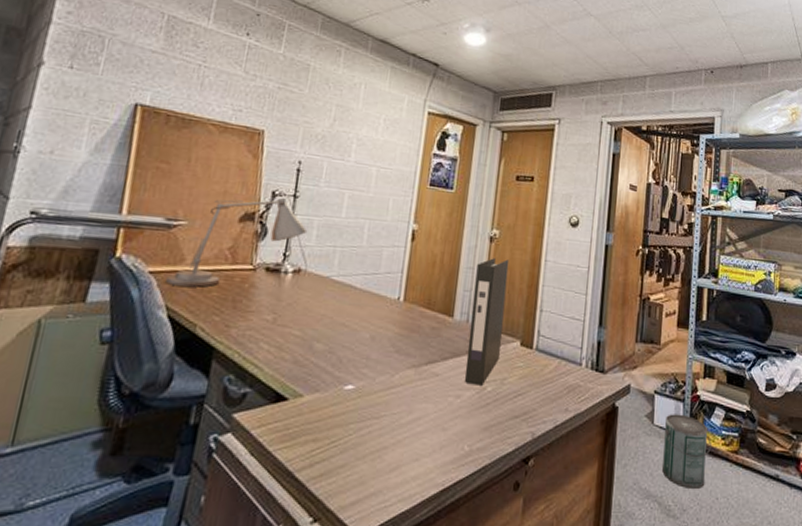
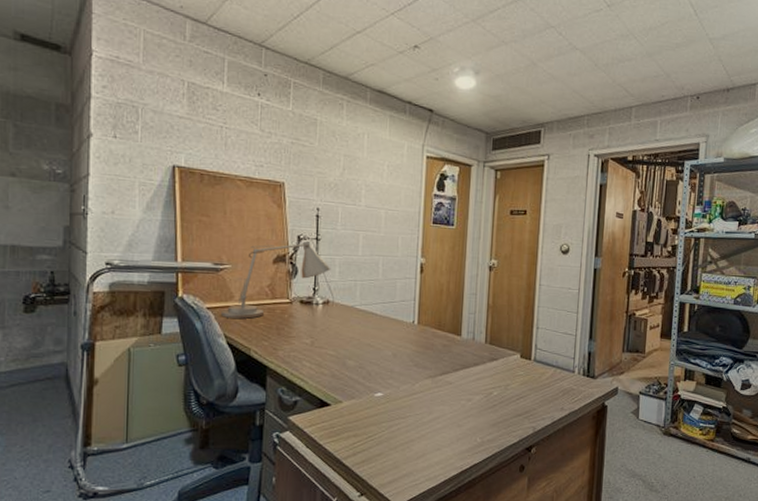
binder: present [464,258,510,385] -> none [474,285,508,391]
paint can: present [662,414,711,490] -> none [646,410,690,470]

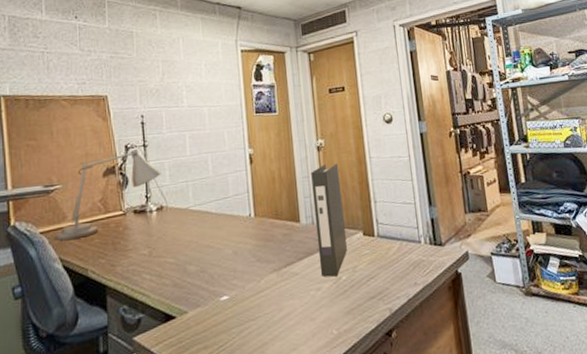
binder: none [474,285,508,391] -> present [311,163,348,277]

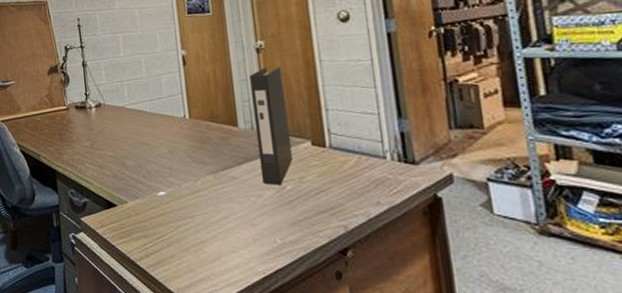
desk lamp: present [54,148,162,240] -> none [12,49,98,128]

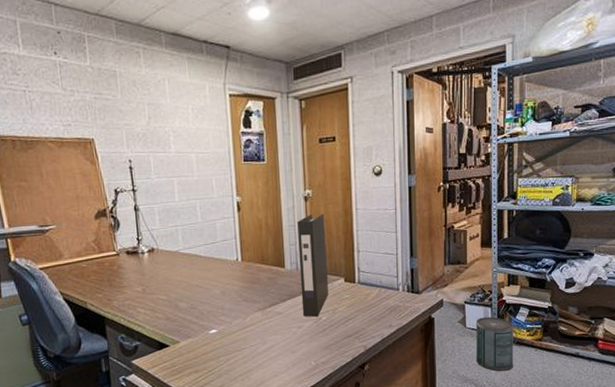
paint can: none [510,202,586,284] -> present [476,316,518,372]

